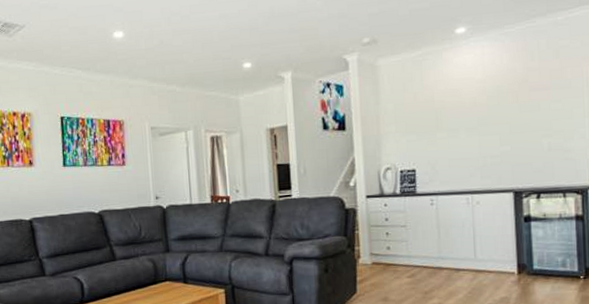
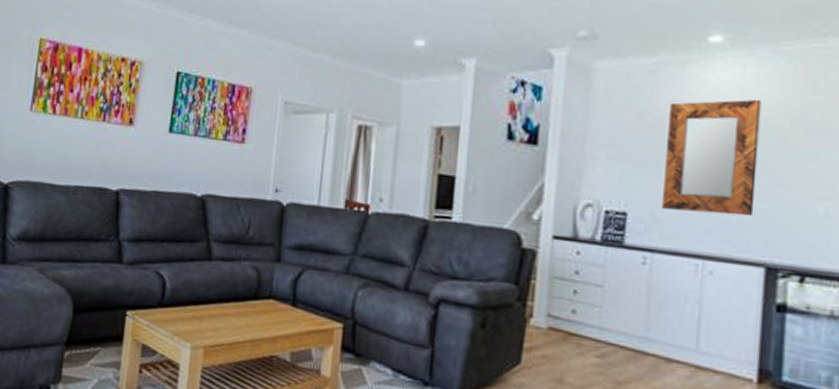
home mirror: none [435,71,502,162] -> present [662,99,762,217]

